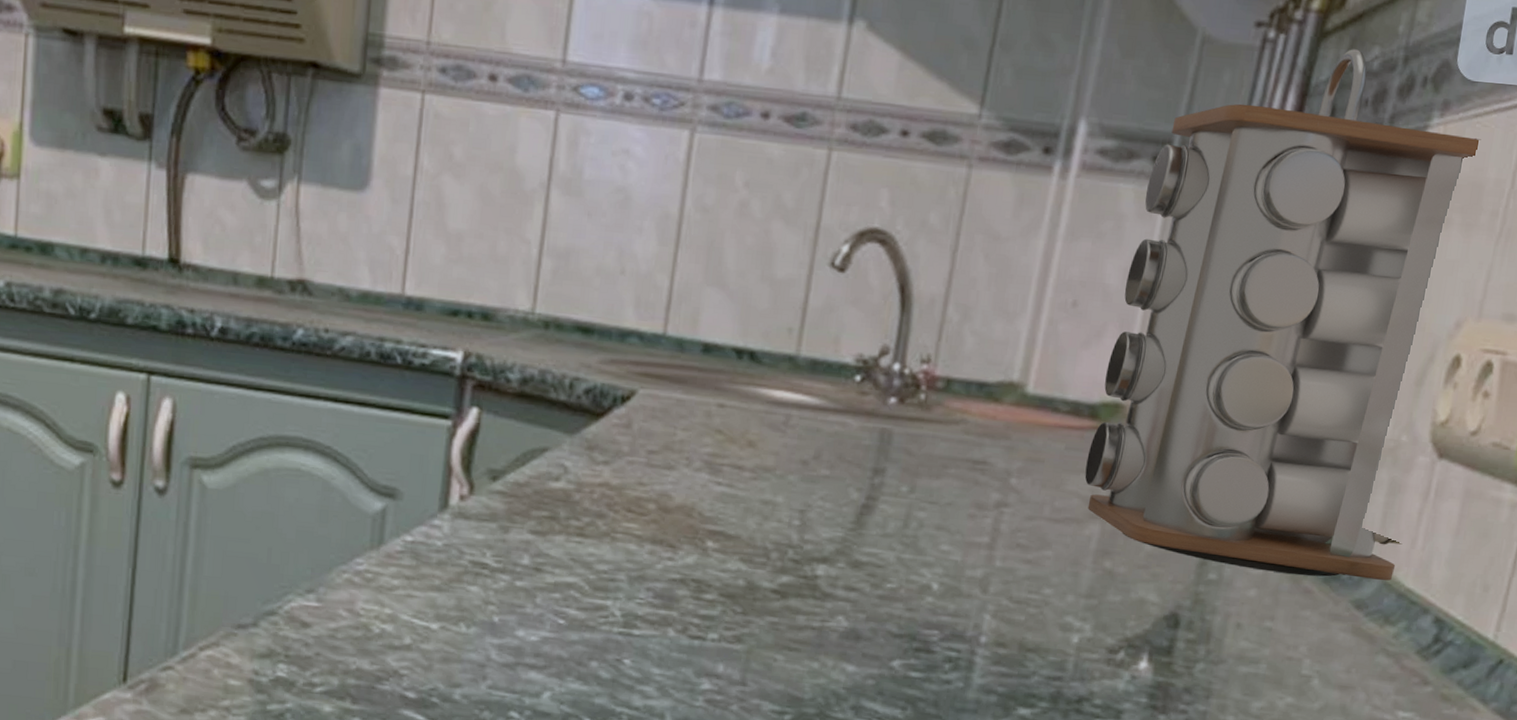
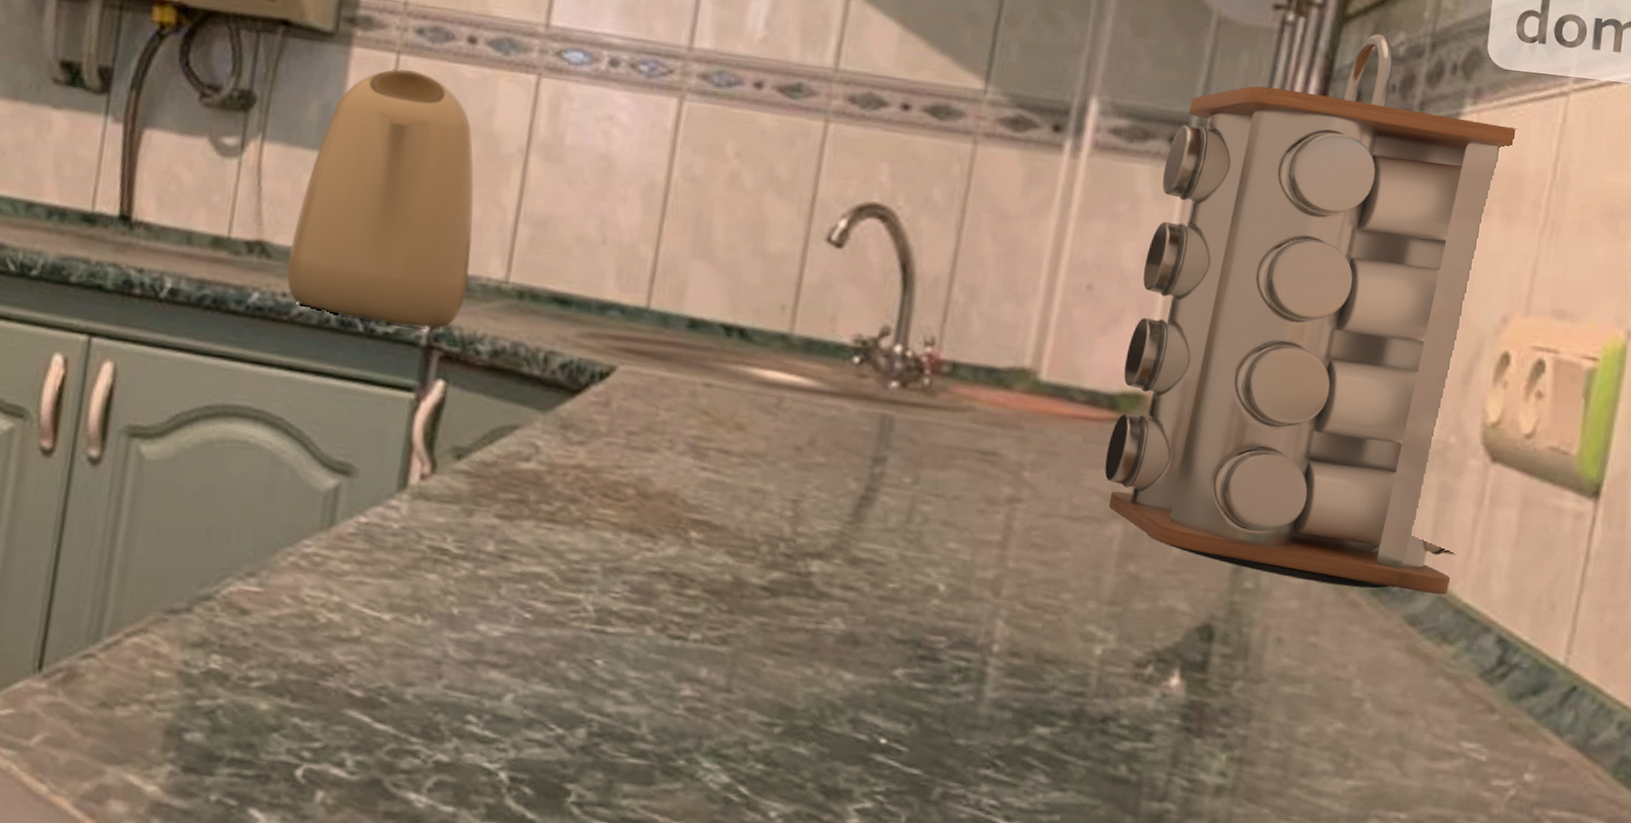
kettle: none [328,108,500,359] -> present [287,69,474,328]

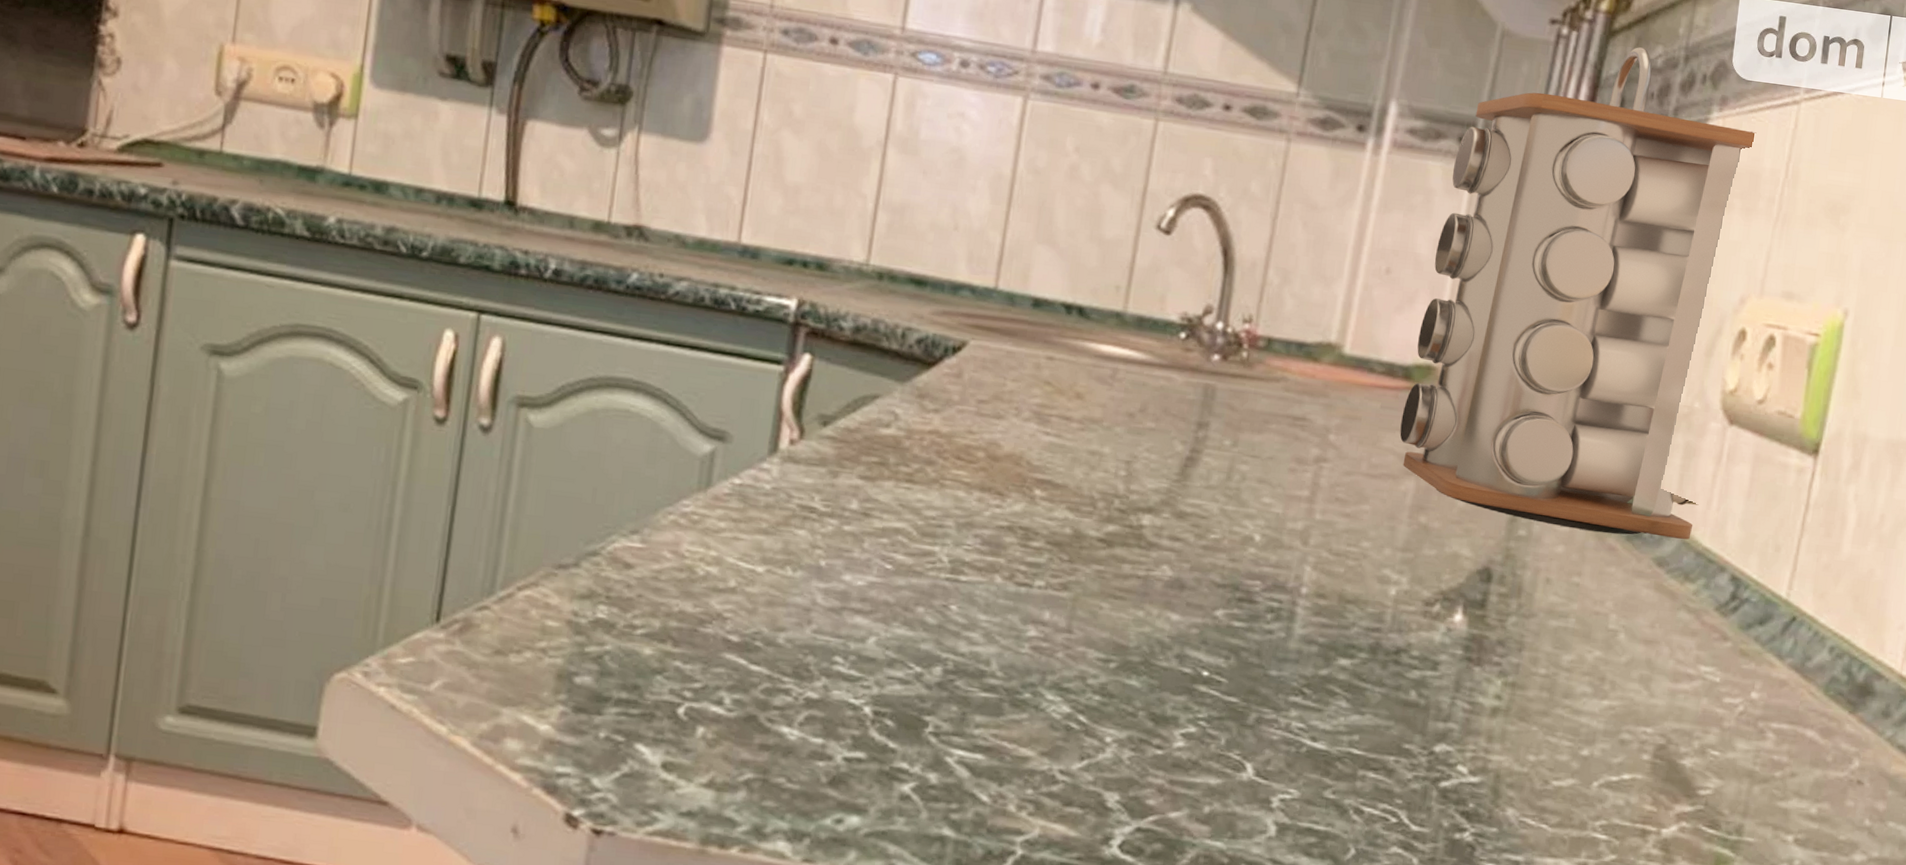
kettle: present [287,69,474,328] -> none [664,67,837,306]

